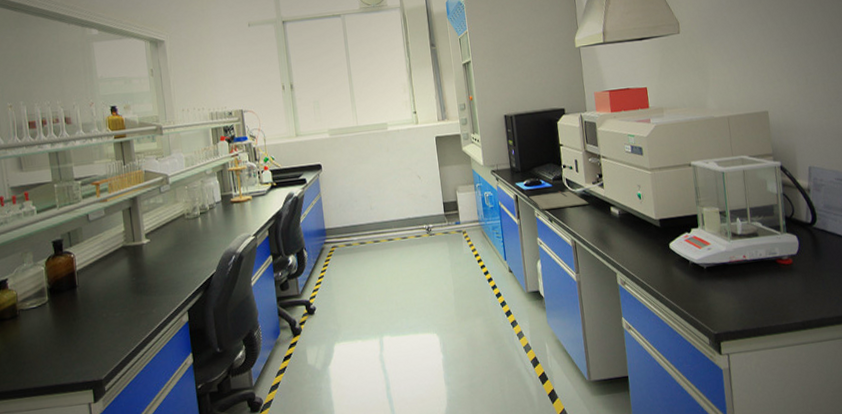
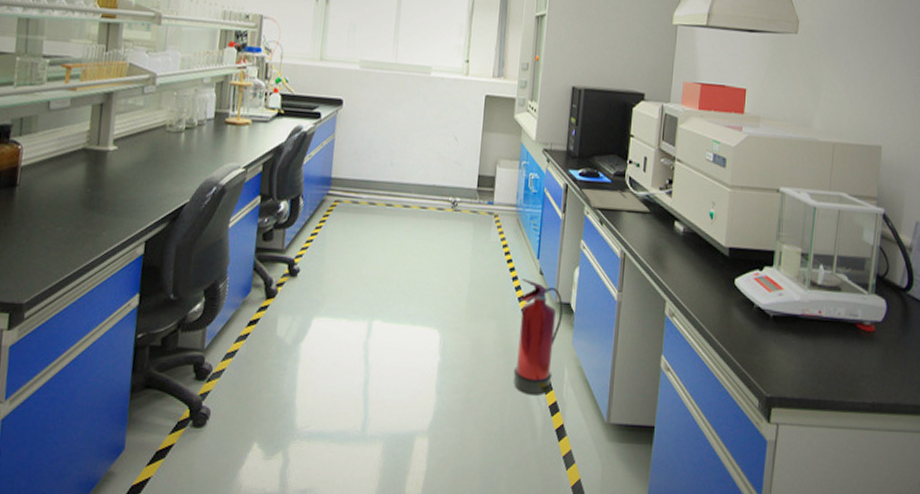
fire extinguisher: none [496,278,537,372] -> present [513,279,563,397]

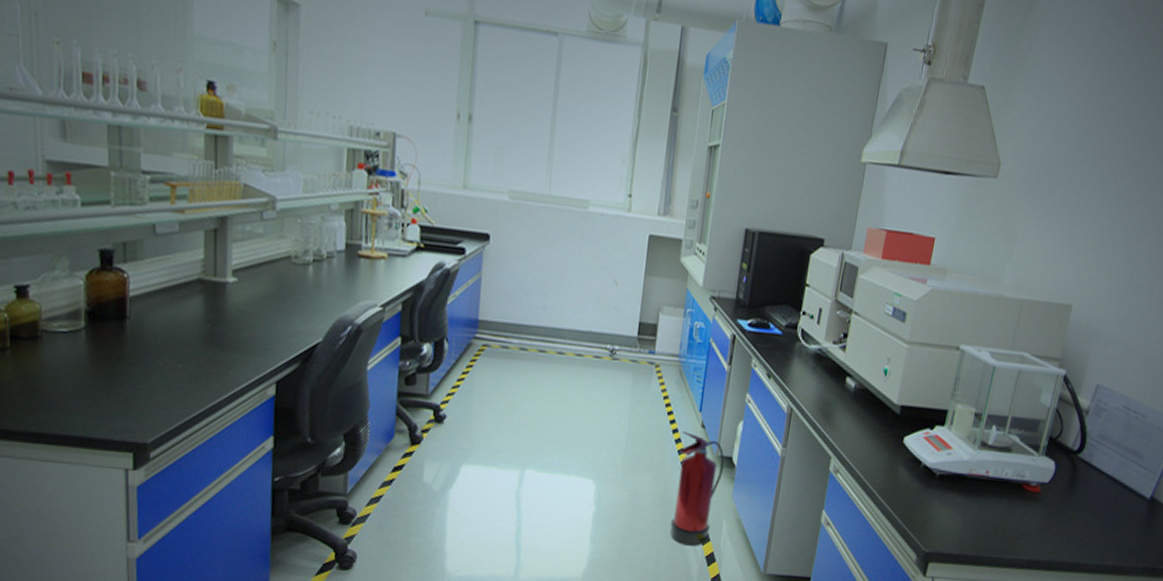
clipboard: present [578,188,652,214] -> none [747,339,824,369]

